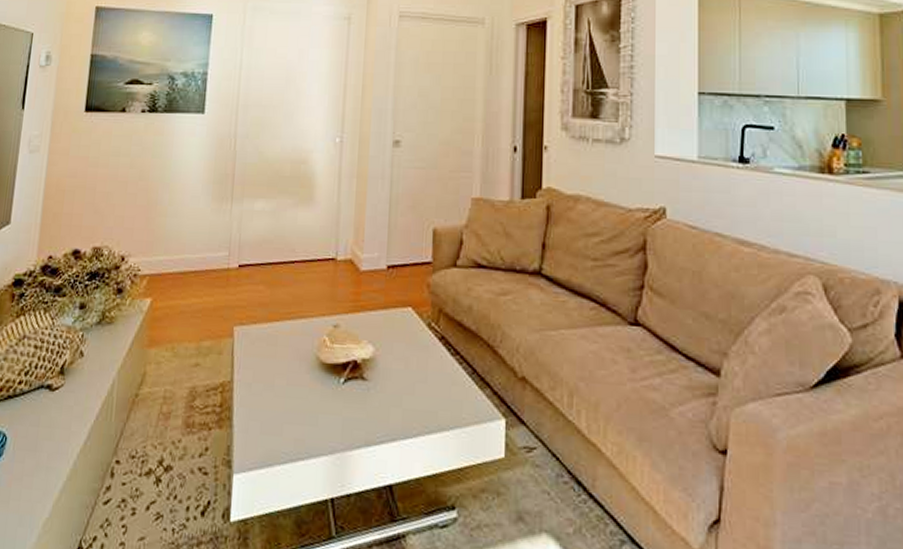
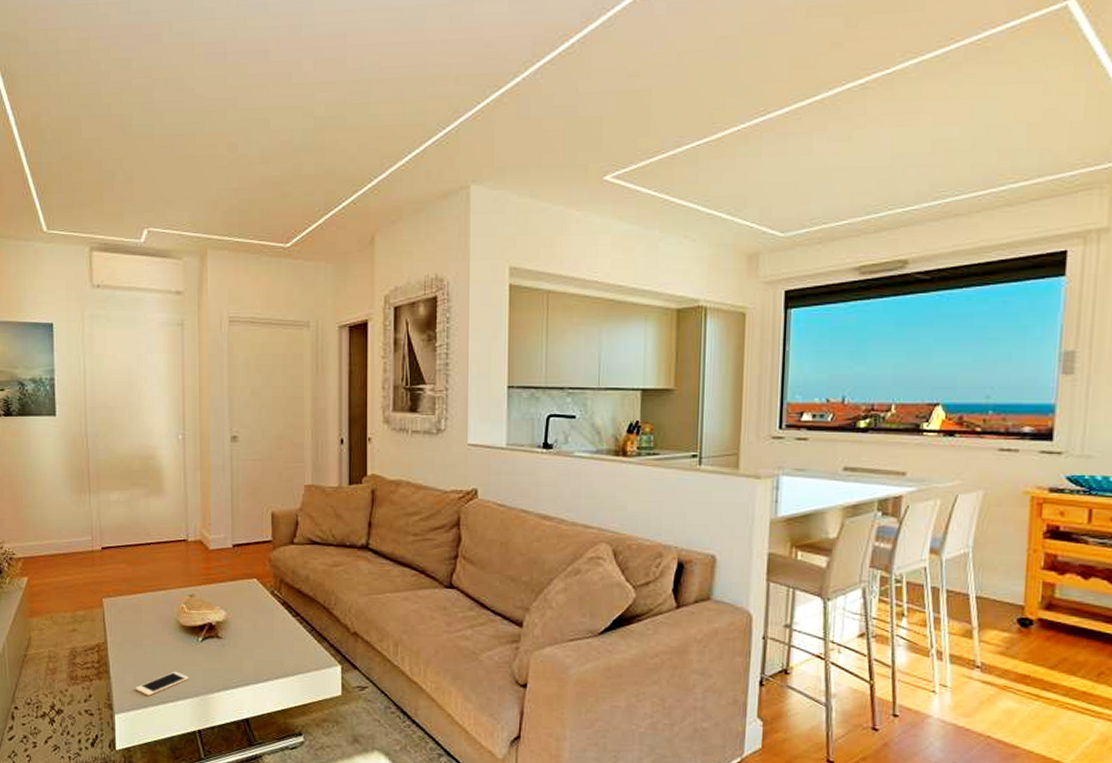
cell phone: none [260,420,325,451] -> present [135,671,189,696]

